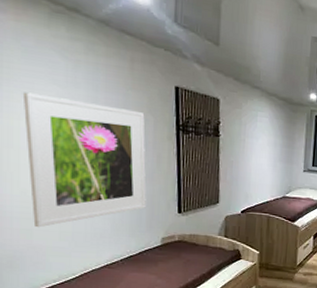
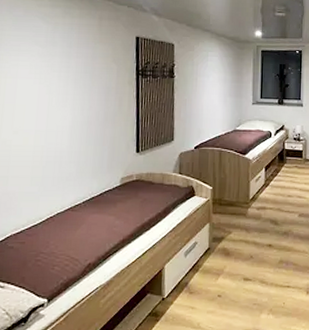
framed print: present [22,92,147,228] -> none [10,54,110,175]

